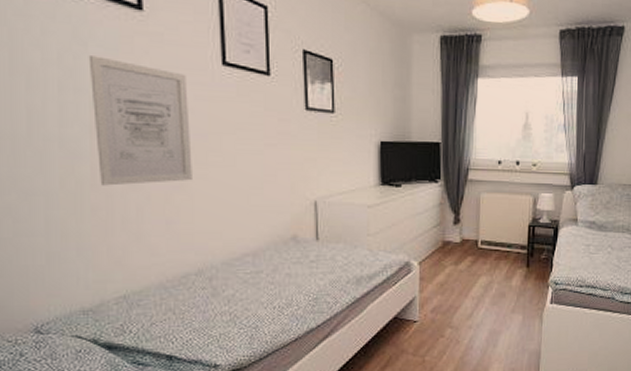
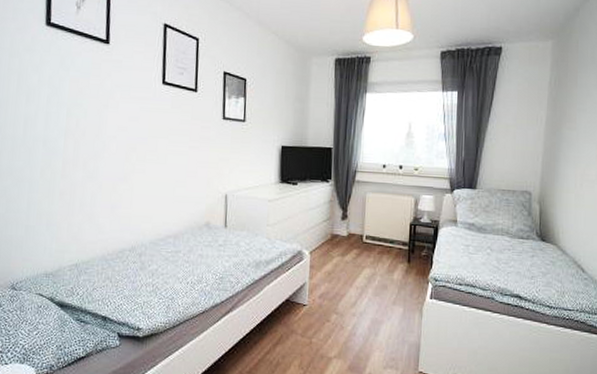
wall art: present [88,56,192,186] -> none [68,78,136,177]

